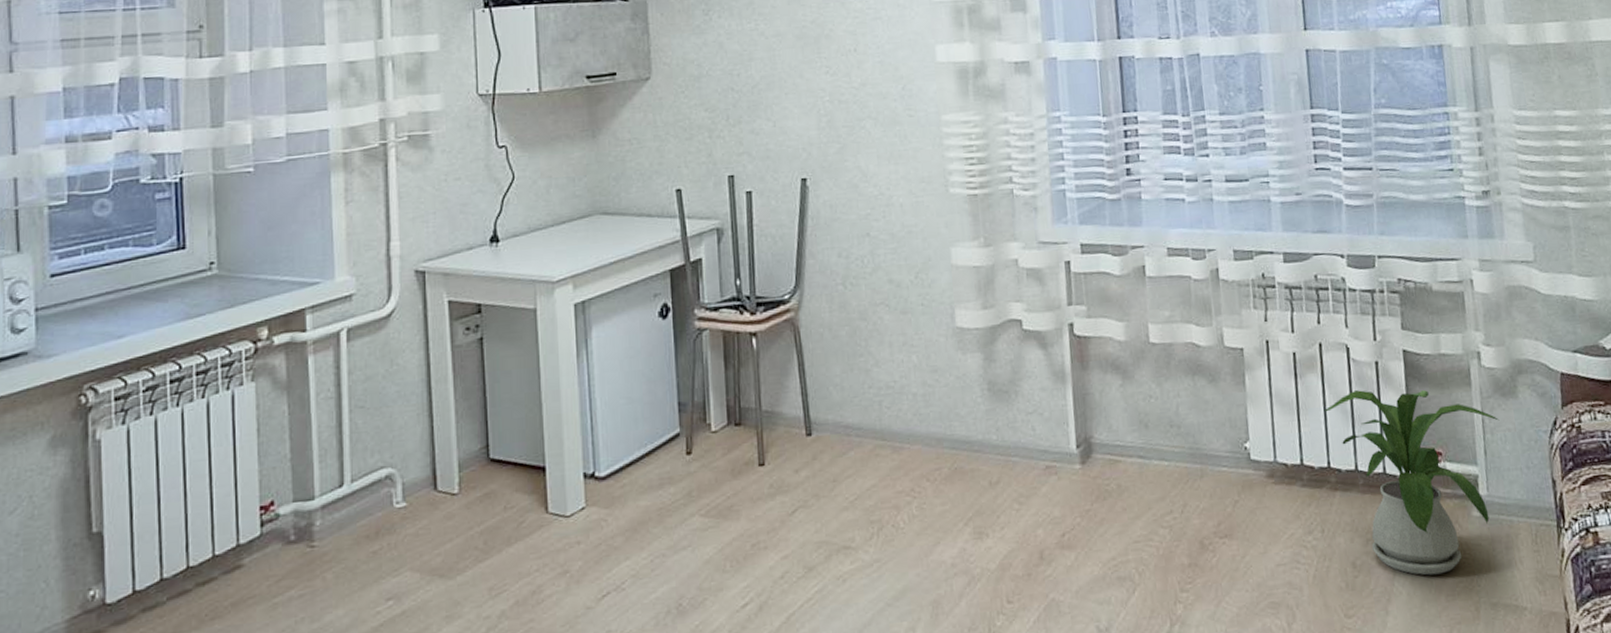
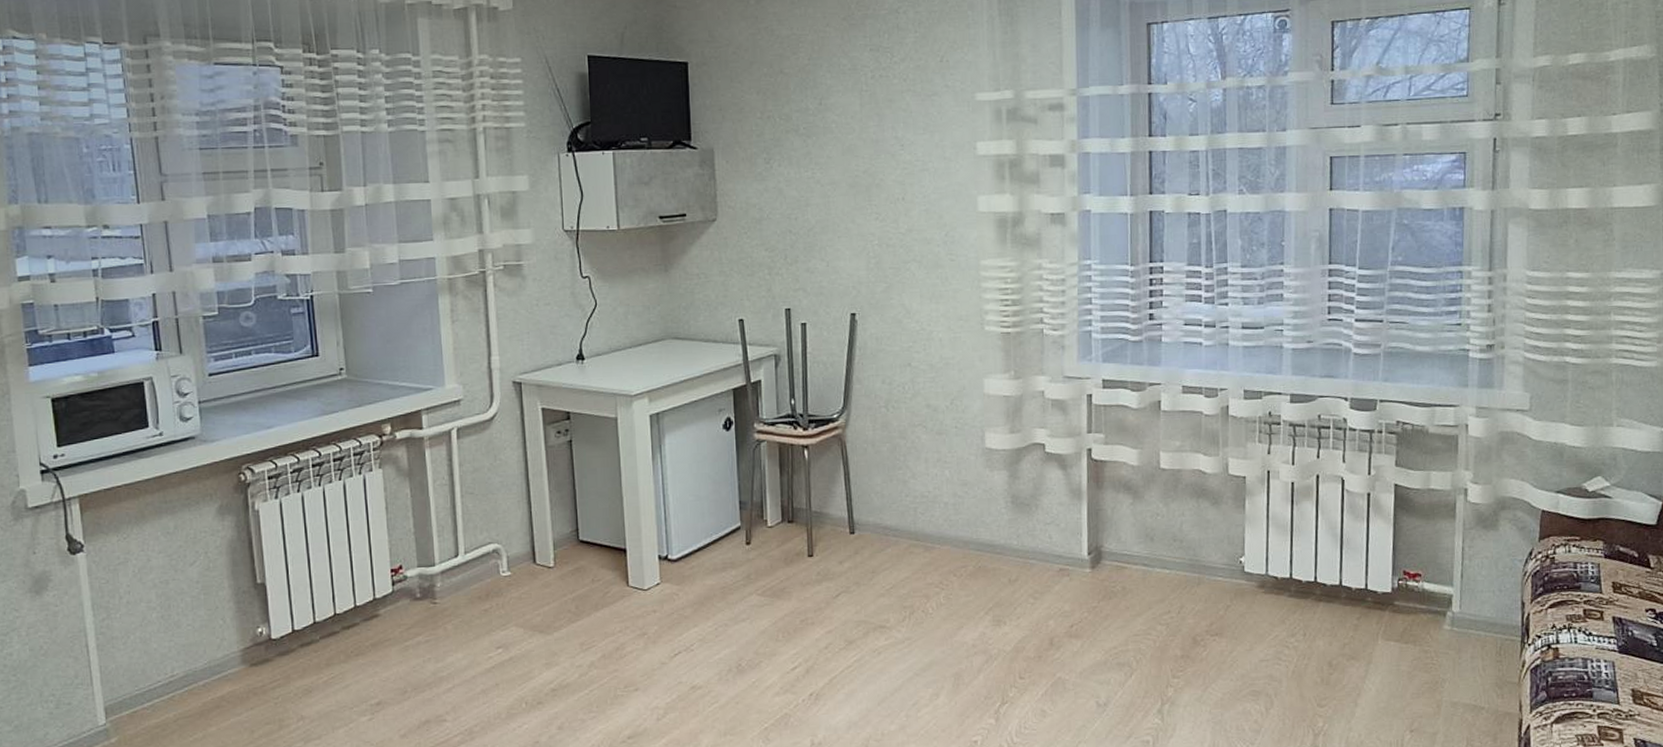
house plant: present [1324,390,1500,576] -> none [1315,517,1479,676]

